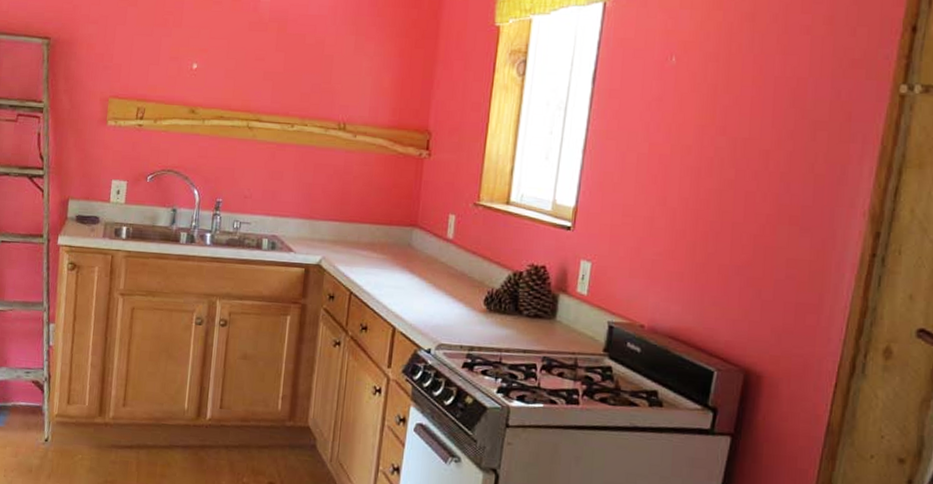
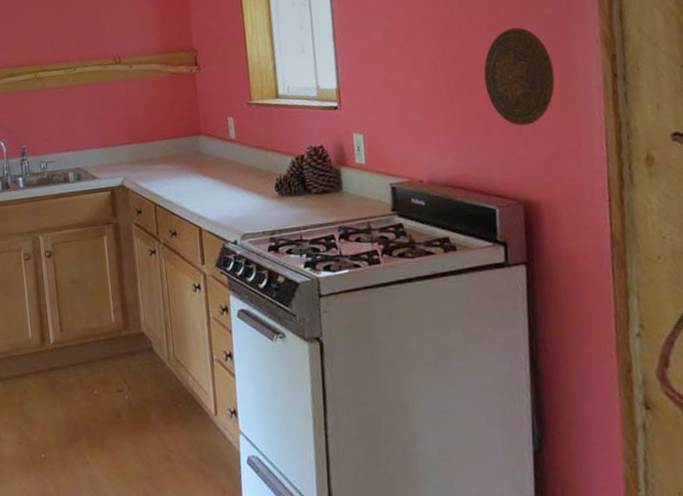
decorative plate: none [733,180,811,289] -> present [483,27,555,126]

